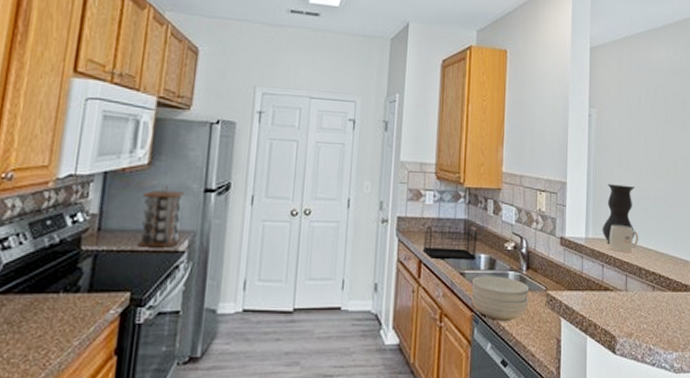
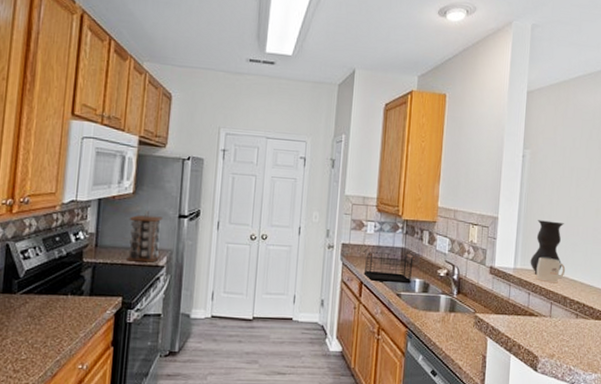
bowl: present [471,276,529,322] -> none [406,297,458,338]

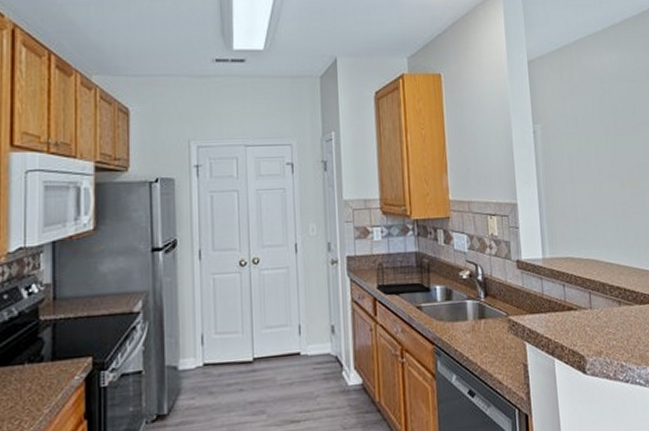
spice rack: present [127,210,163,263] -> none [91,248,133,312]
vase: present [530,220,565,275] -> none [559,200,595,263]
mug: present [536,256,566,284] -> none [567,241,600,270]

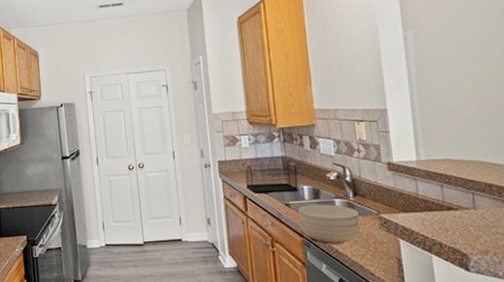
bowl: none [429,306,490,352] -> present [298,204,360,245]

